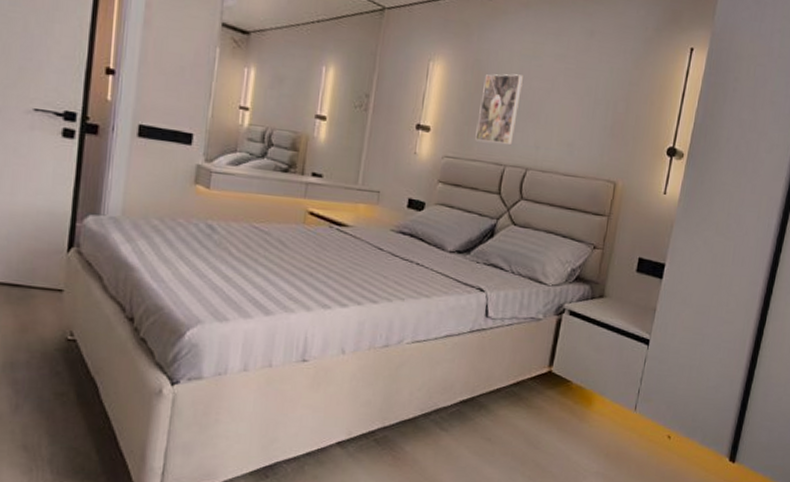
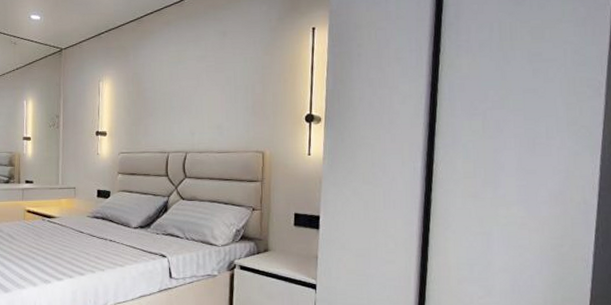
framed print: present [475,74,523,146] -> none [142,78,173,137]

